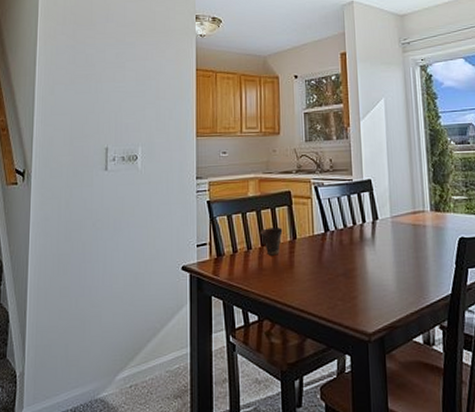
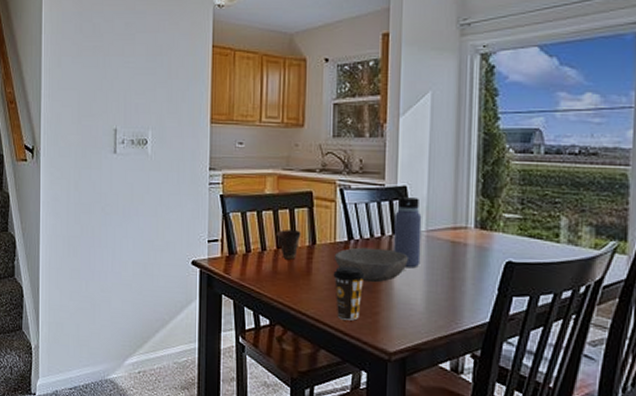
bowl: none [313,236,378,269] -> present [334,247,408,283]
coffee cup: none [314,256,342,307] -> present [333,266,365,321]
water bottle: none [359,181,389,253] -> present [393,188,422,268]

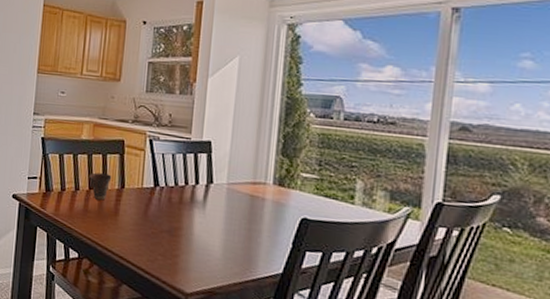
coffee cup: present [333,266,365,321] -> none [138,209,168,261]
bowl: present [334,247,408,283] -> none [140,194,209,228]
water bottle: present [393,188,422,268] -> none [196,142,224,217]

